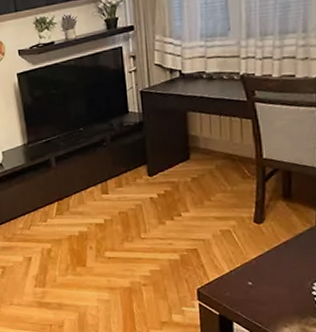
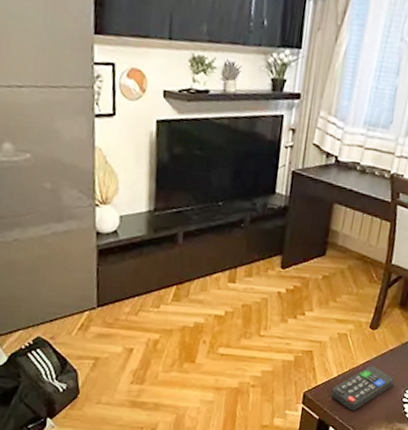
remote control: none [226,259,296,306] -> present [330,366,394,411]

